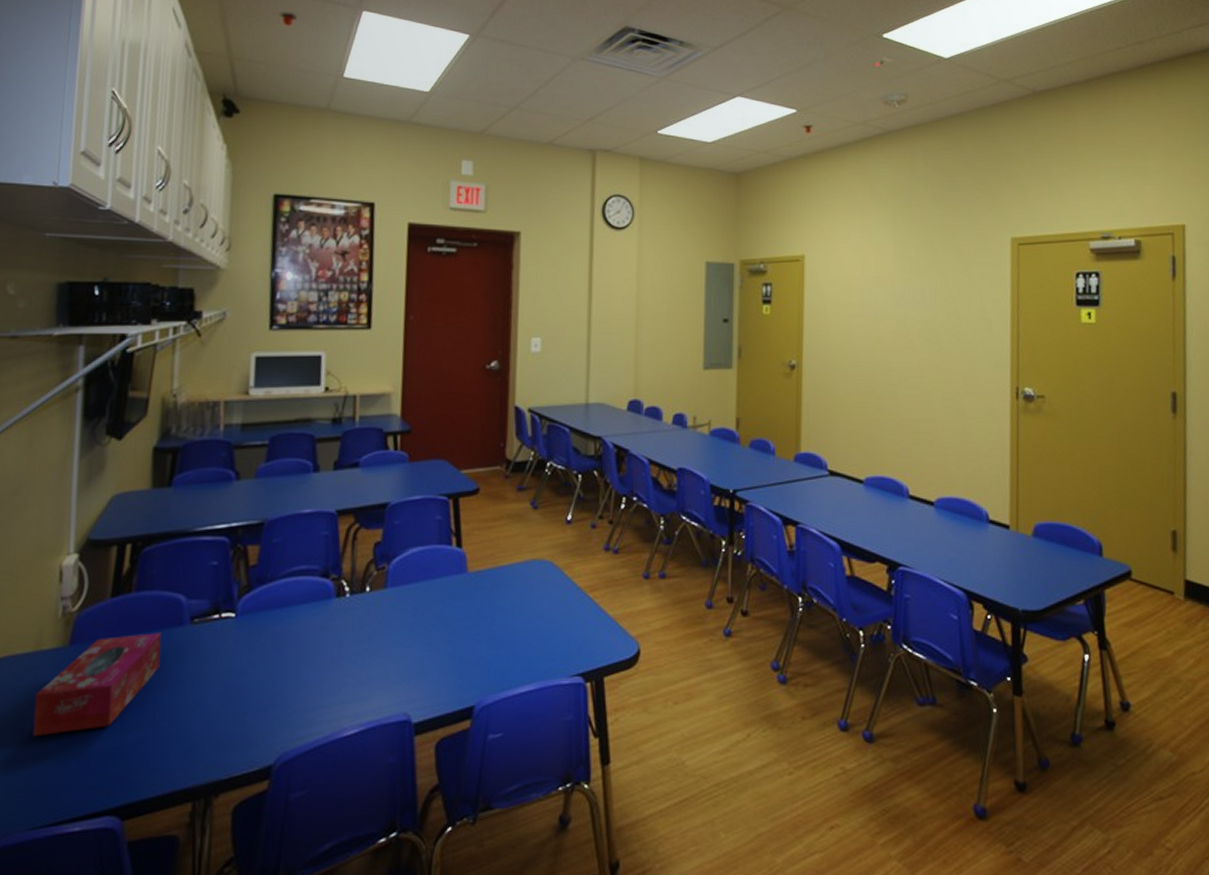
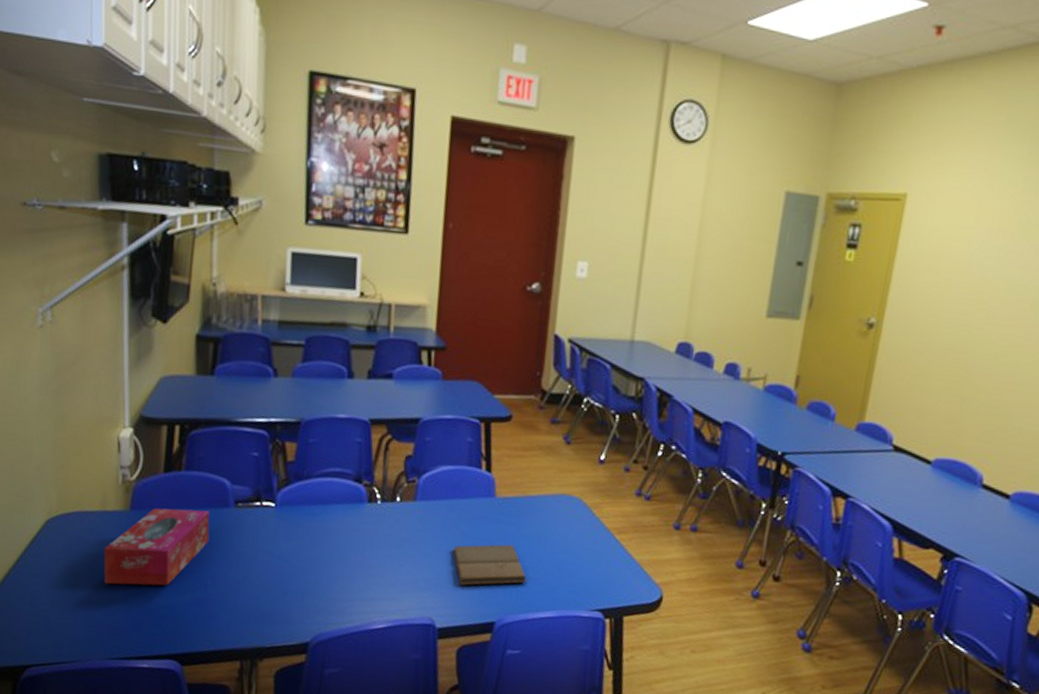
book: none [427,619,505,671] -> present [453,544,527,586]

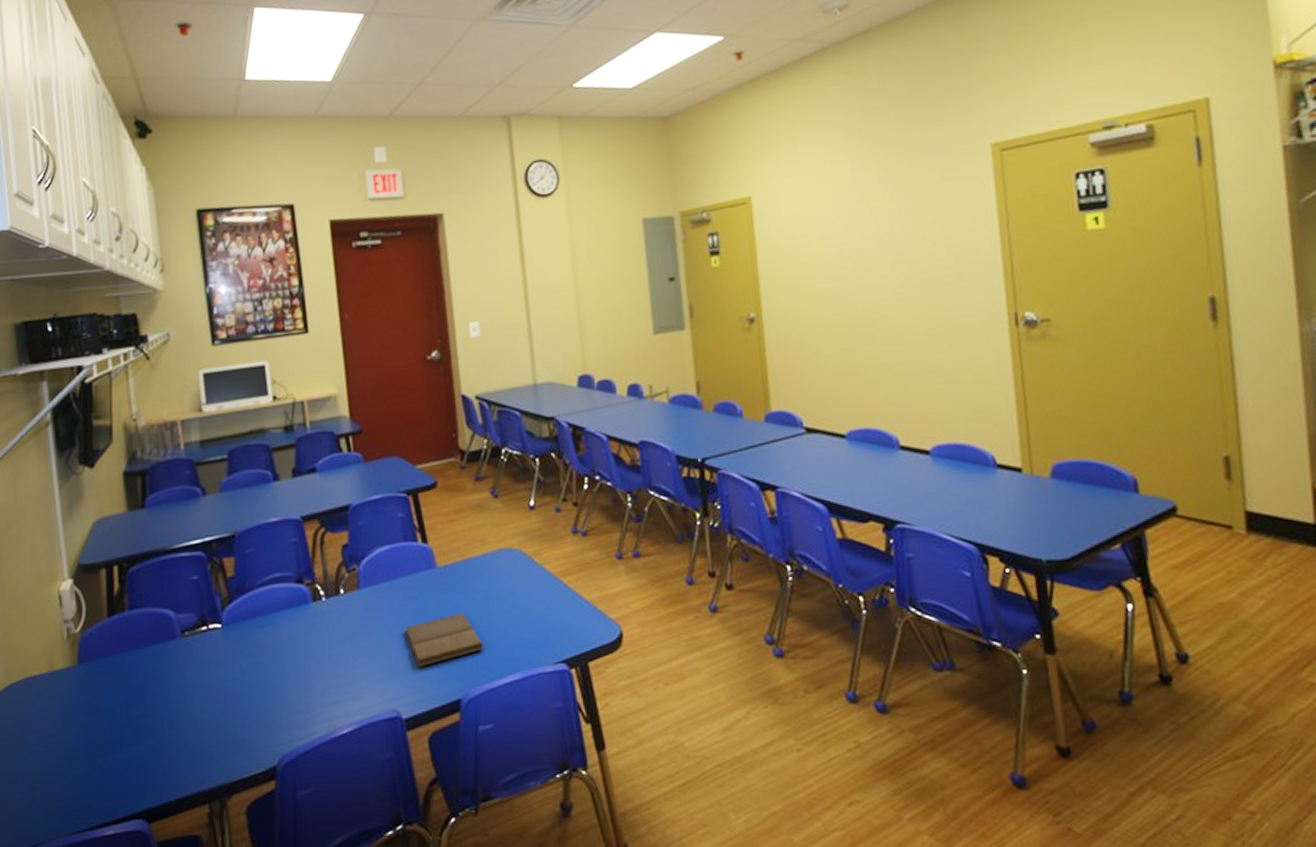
tissue box: present [104,508,210,586] -> none [56,647,161,750]

